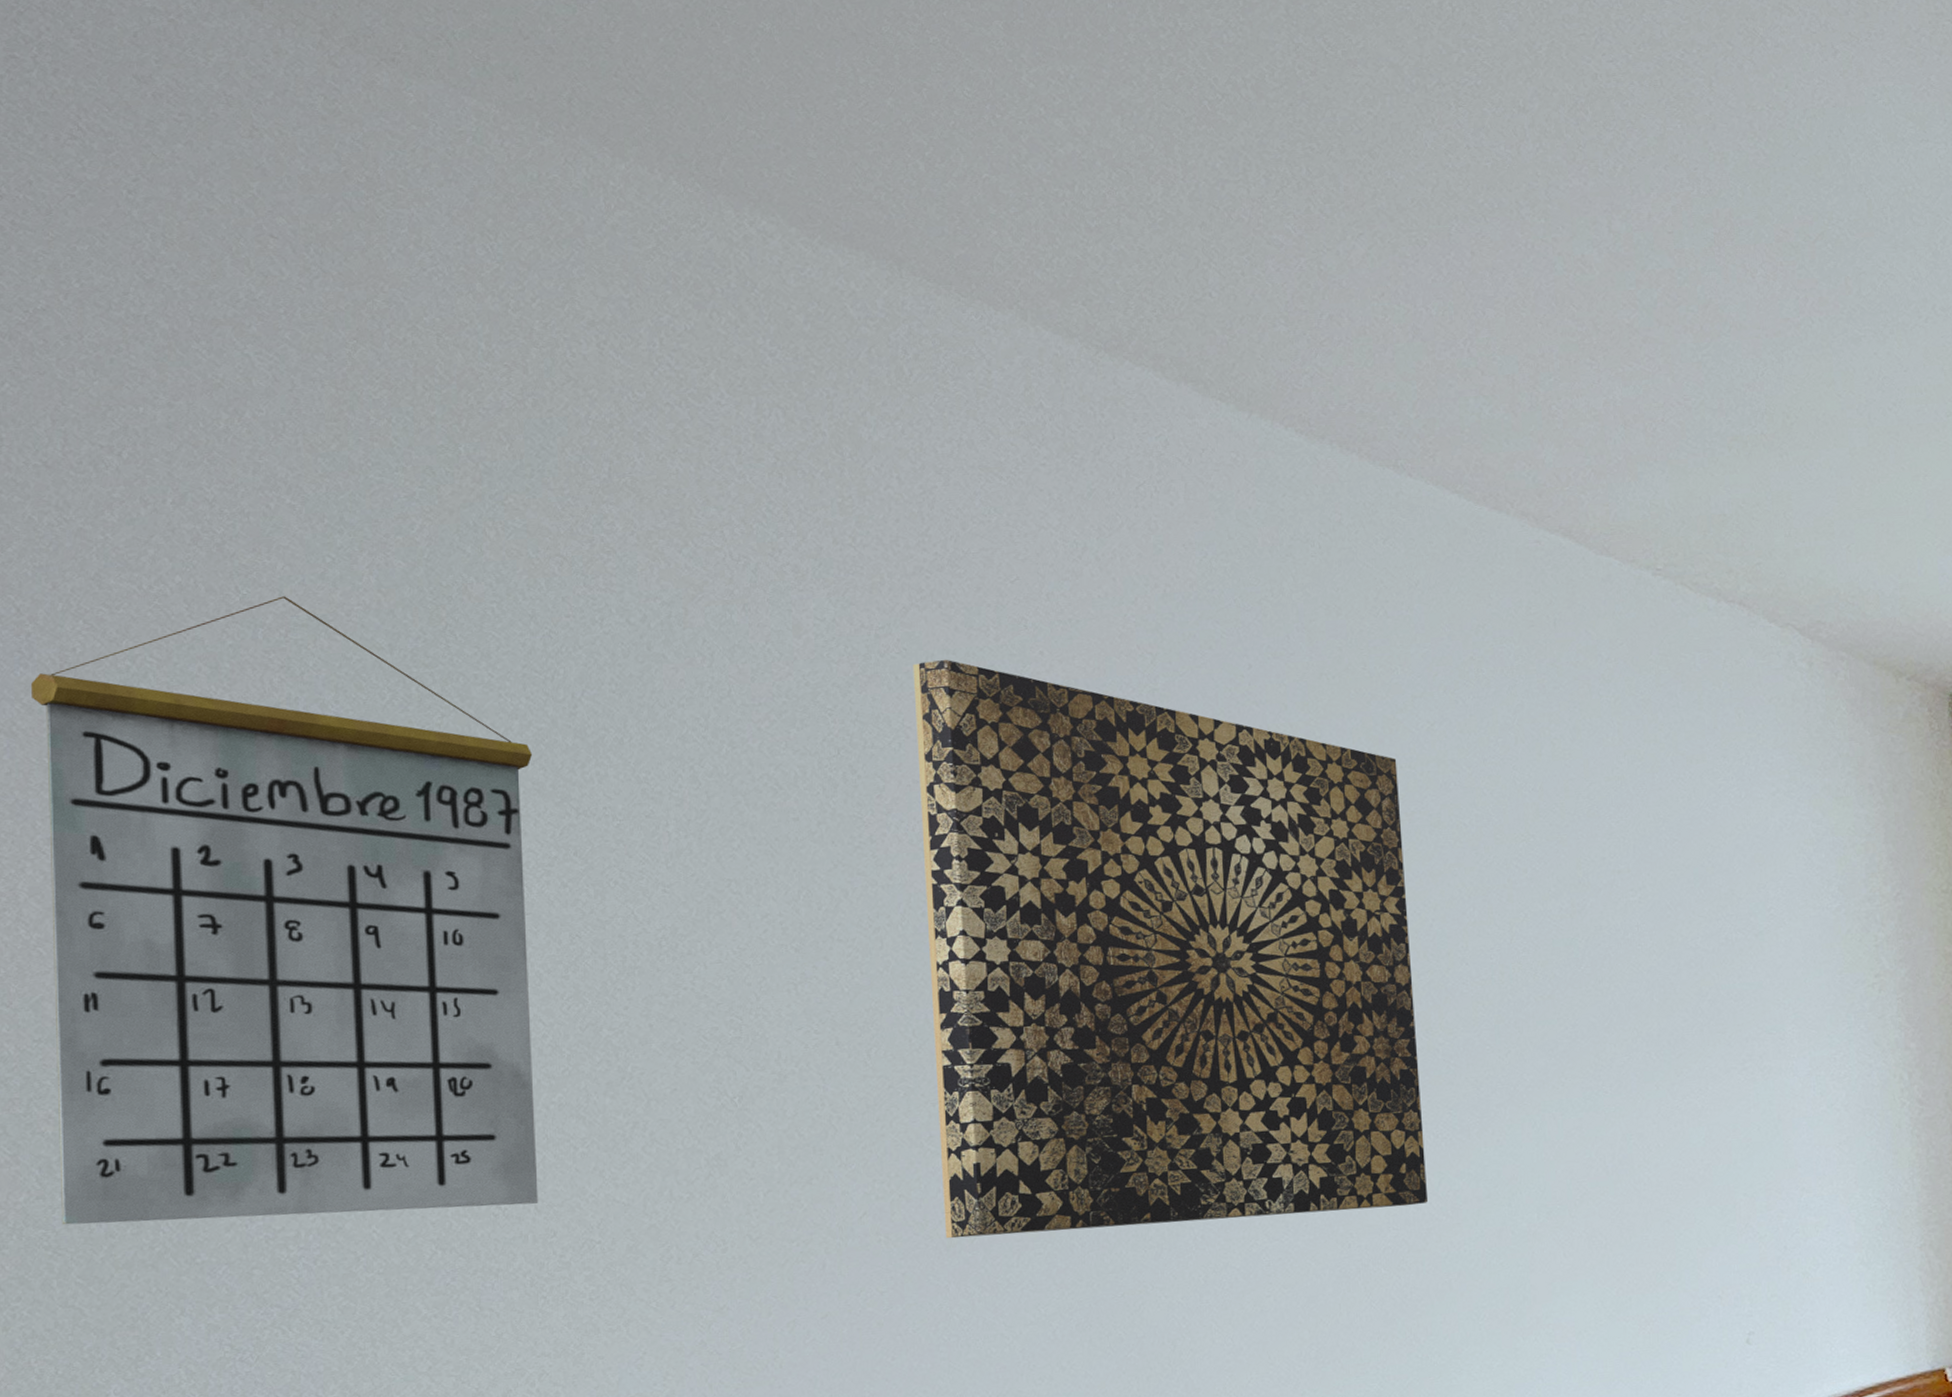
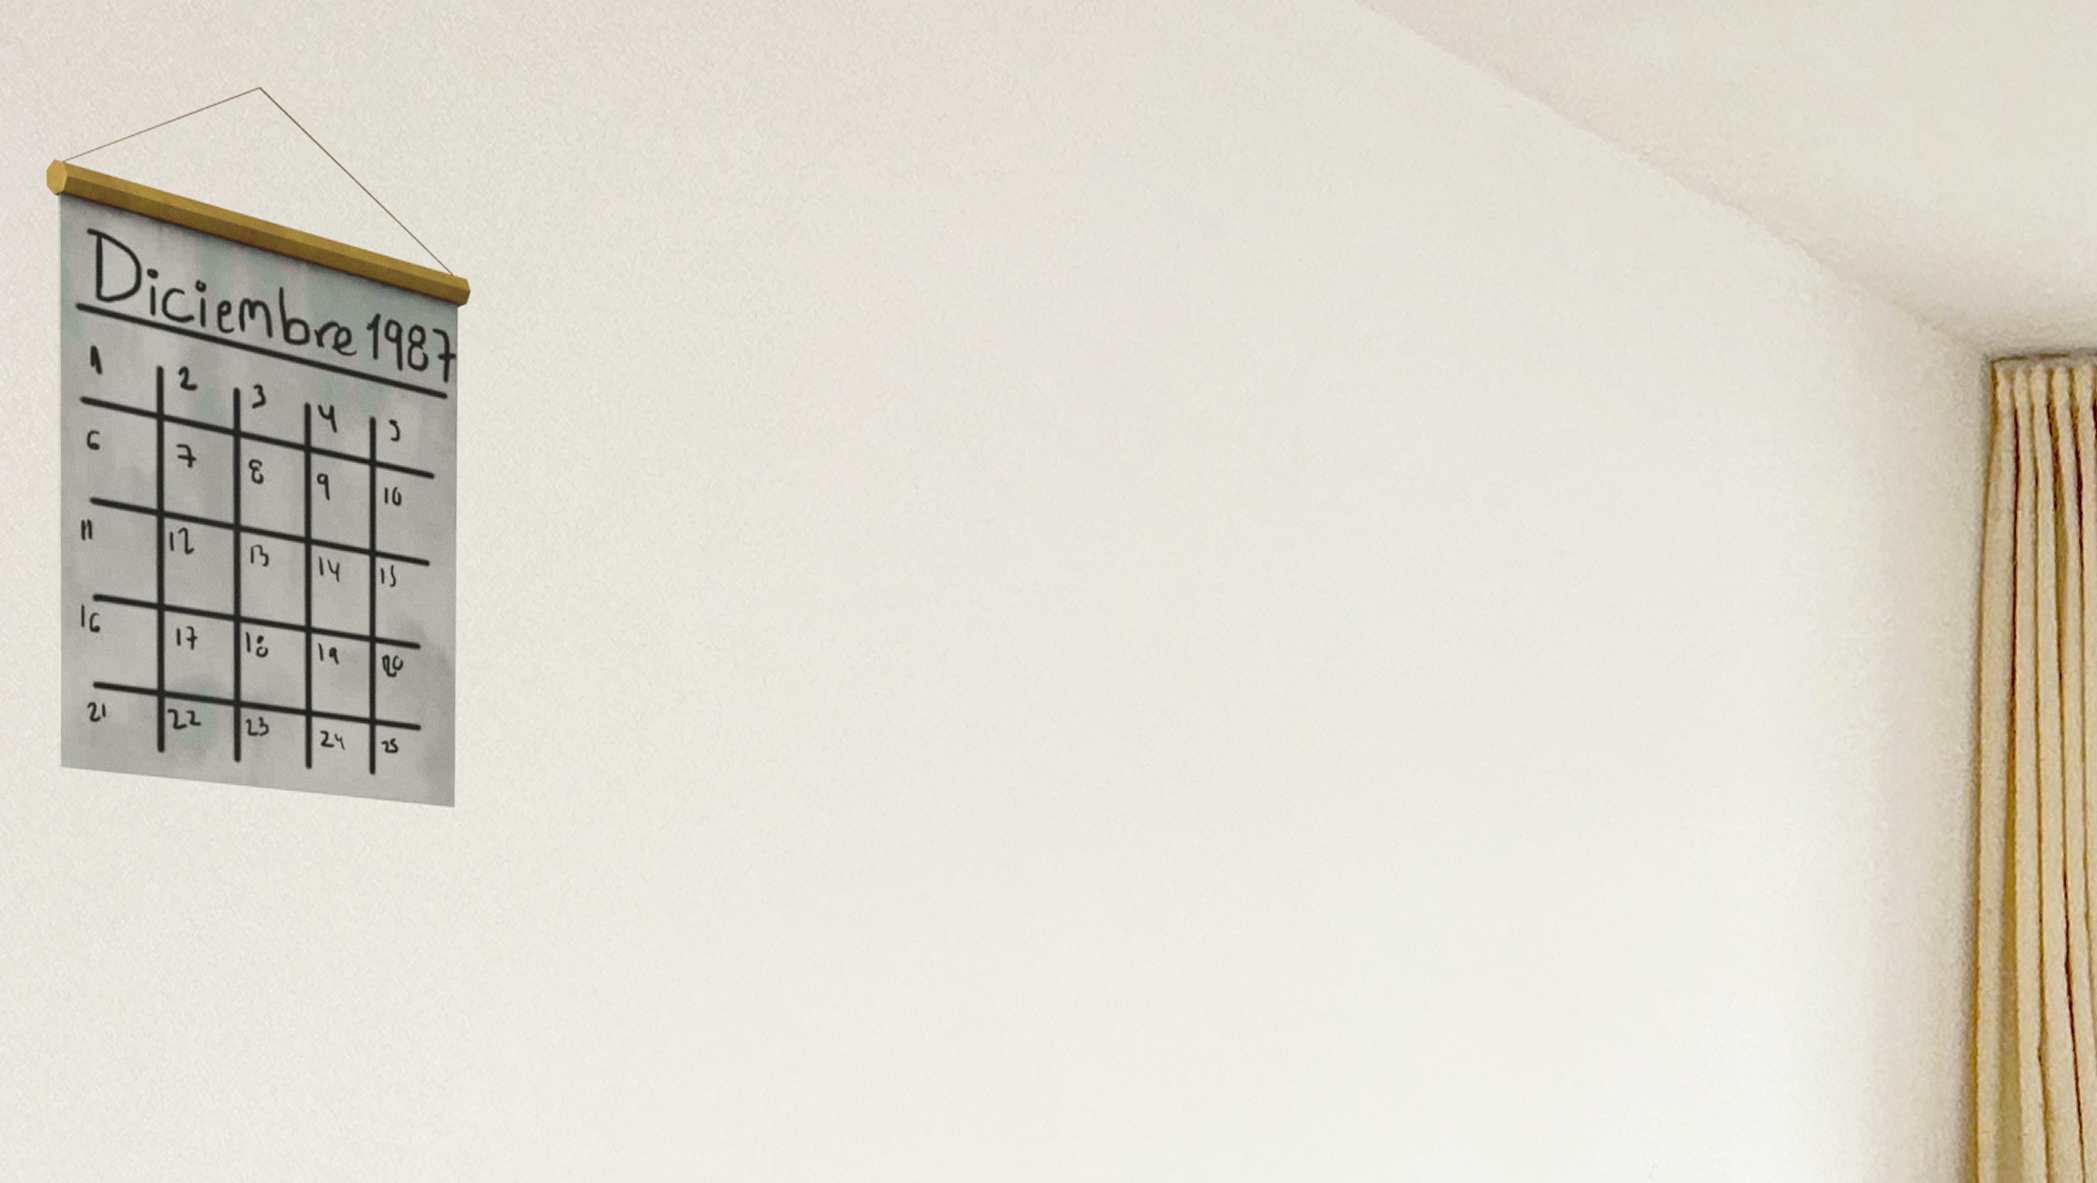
wall art: present [913,659,1429,1239] -> none [825,210,1327,945]

